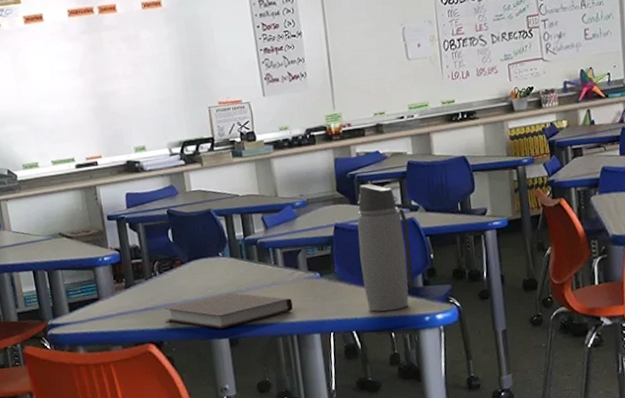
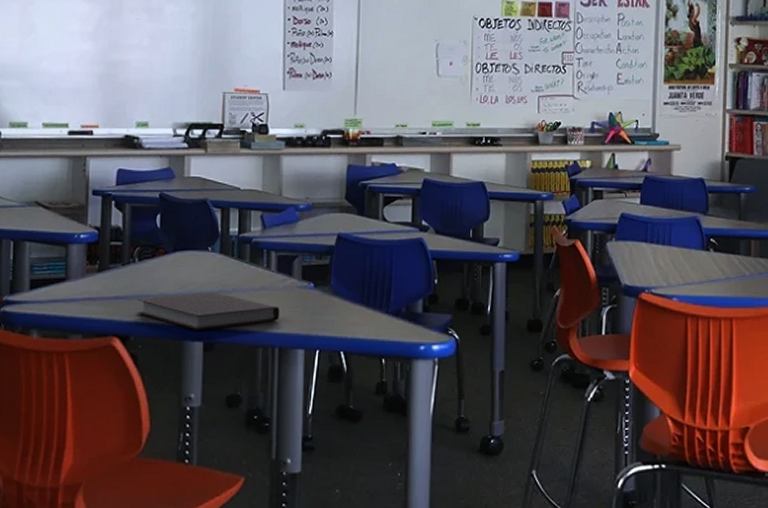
water bottle: present [357,183,414,312] -> none [359,196,415,335]

